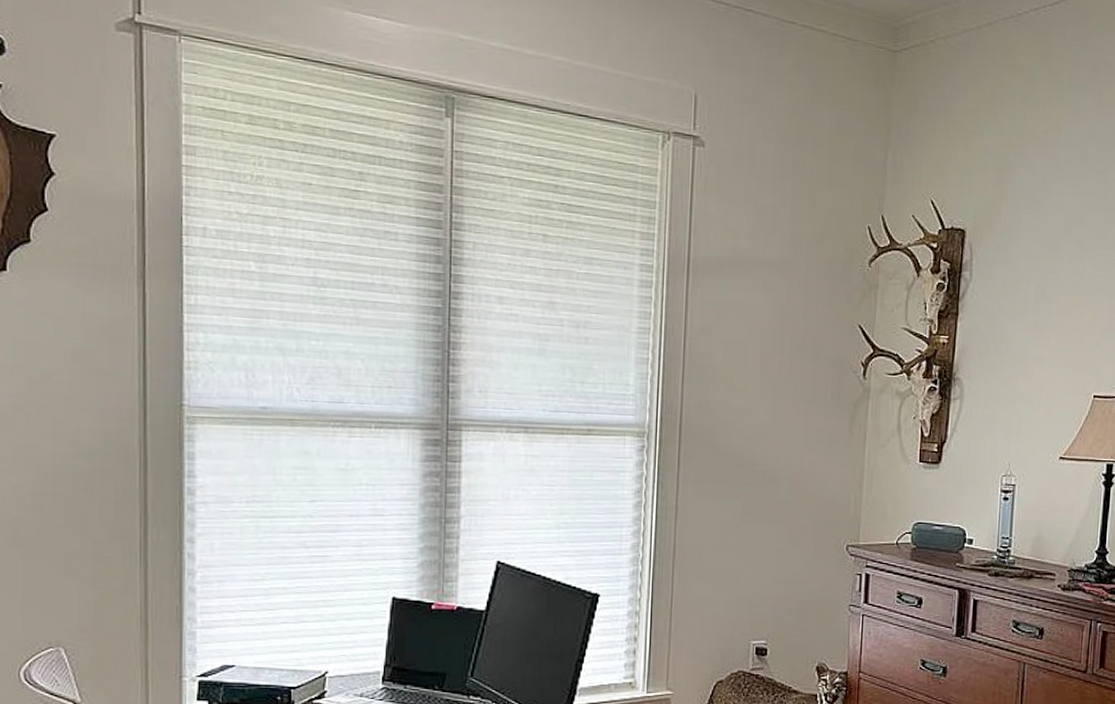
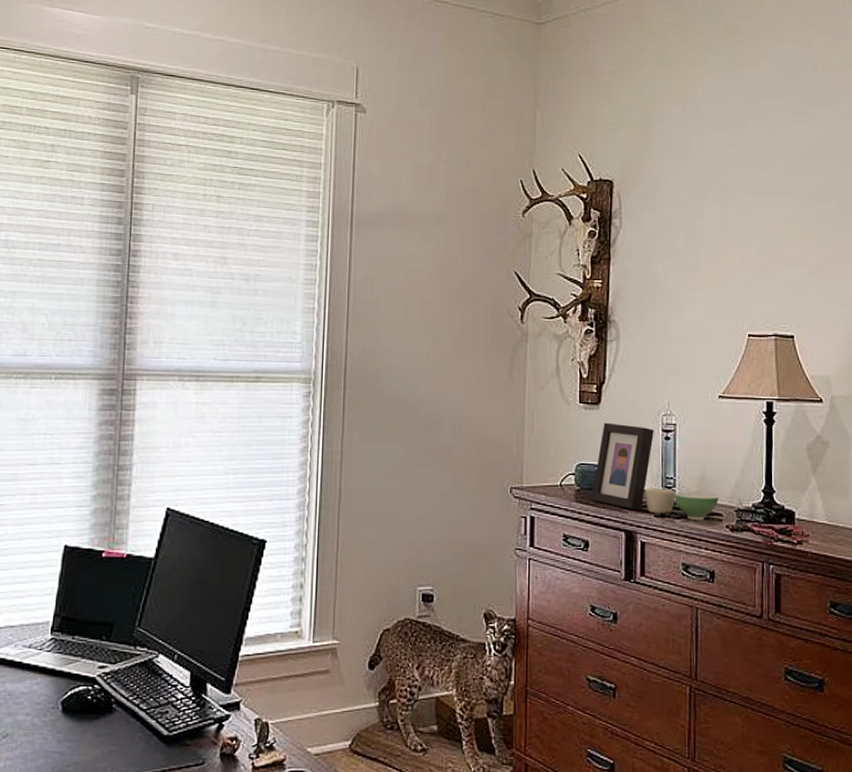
picture frame: none [927,482,994,570] -> present [592,422,655,511]
candle: none [979,547,1011,573] -> present [644,487,676,514]
bowl: none [1008,552,1053,579] -> present [673,492,719,520]

